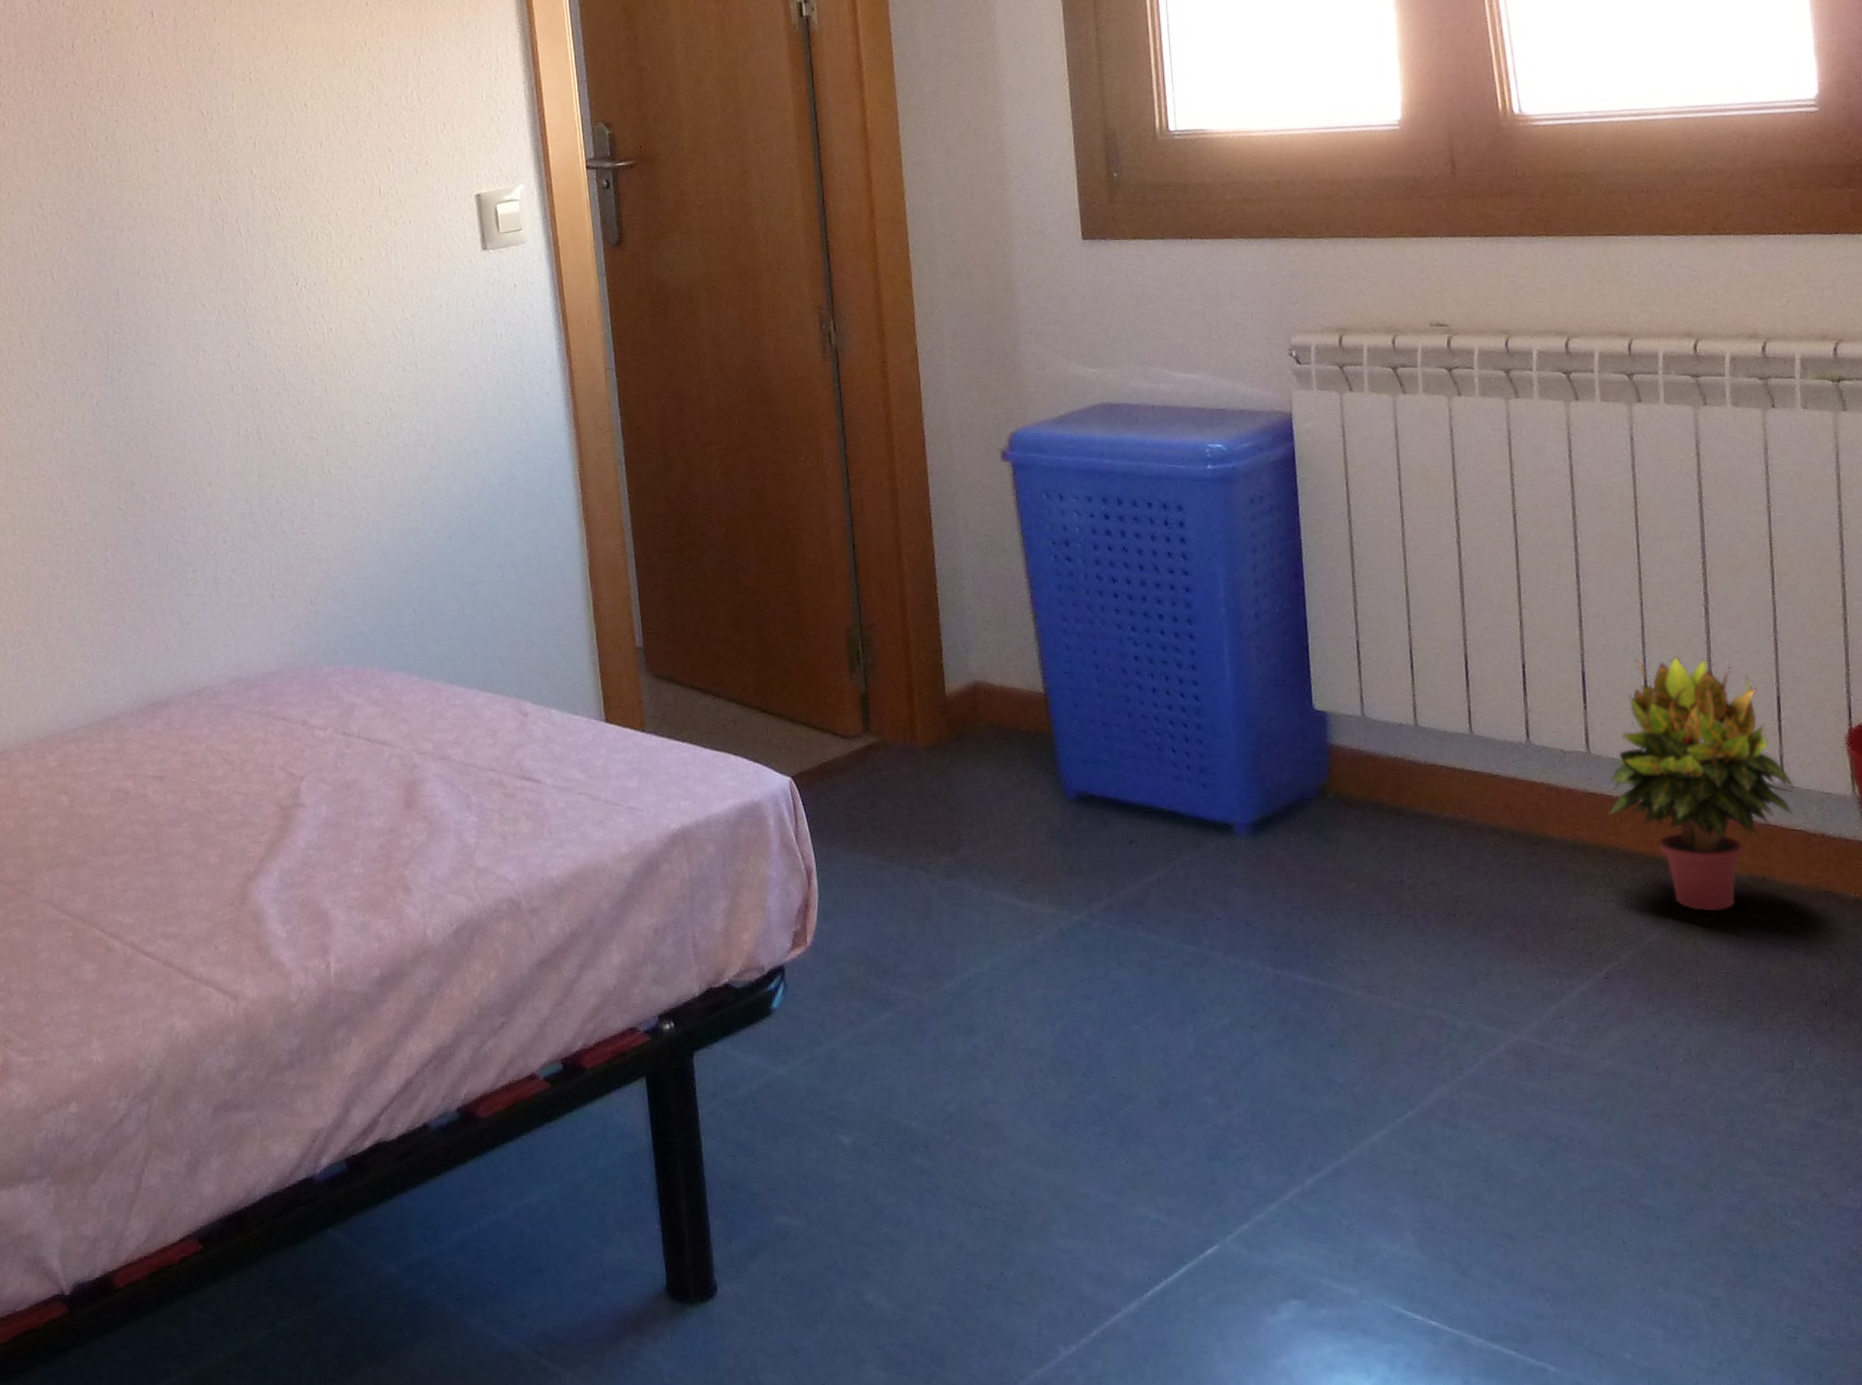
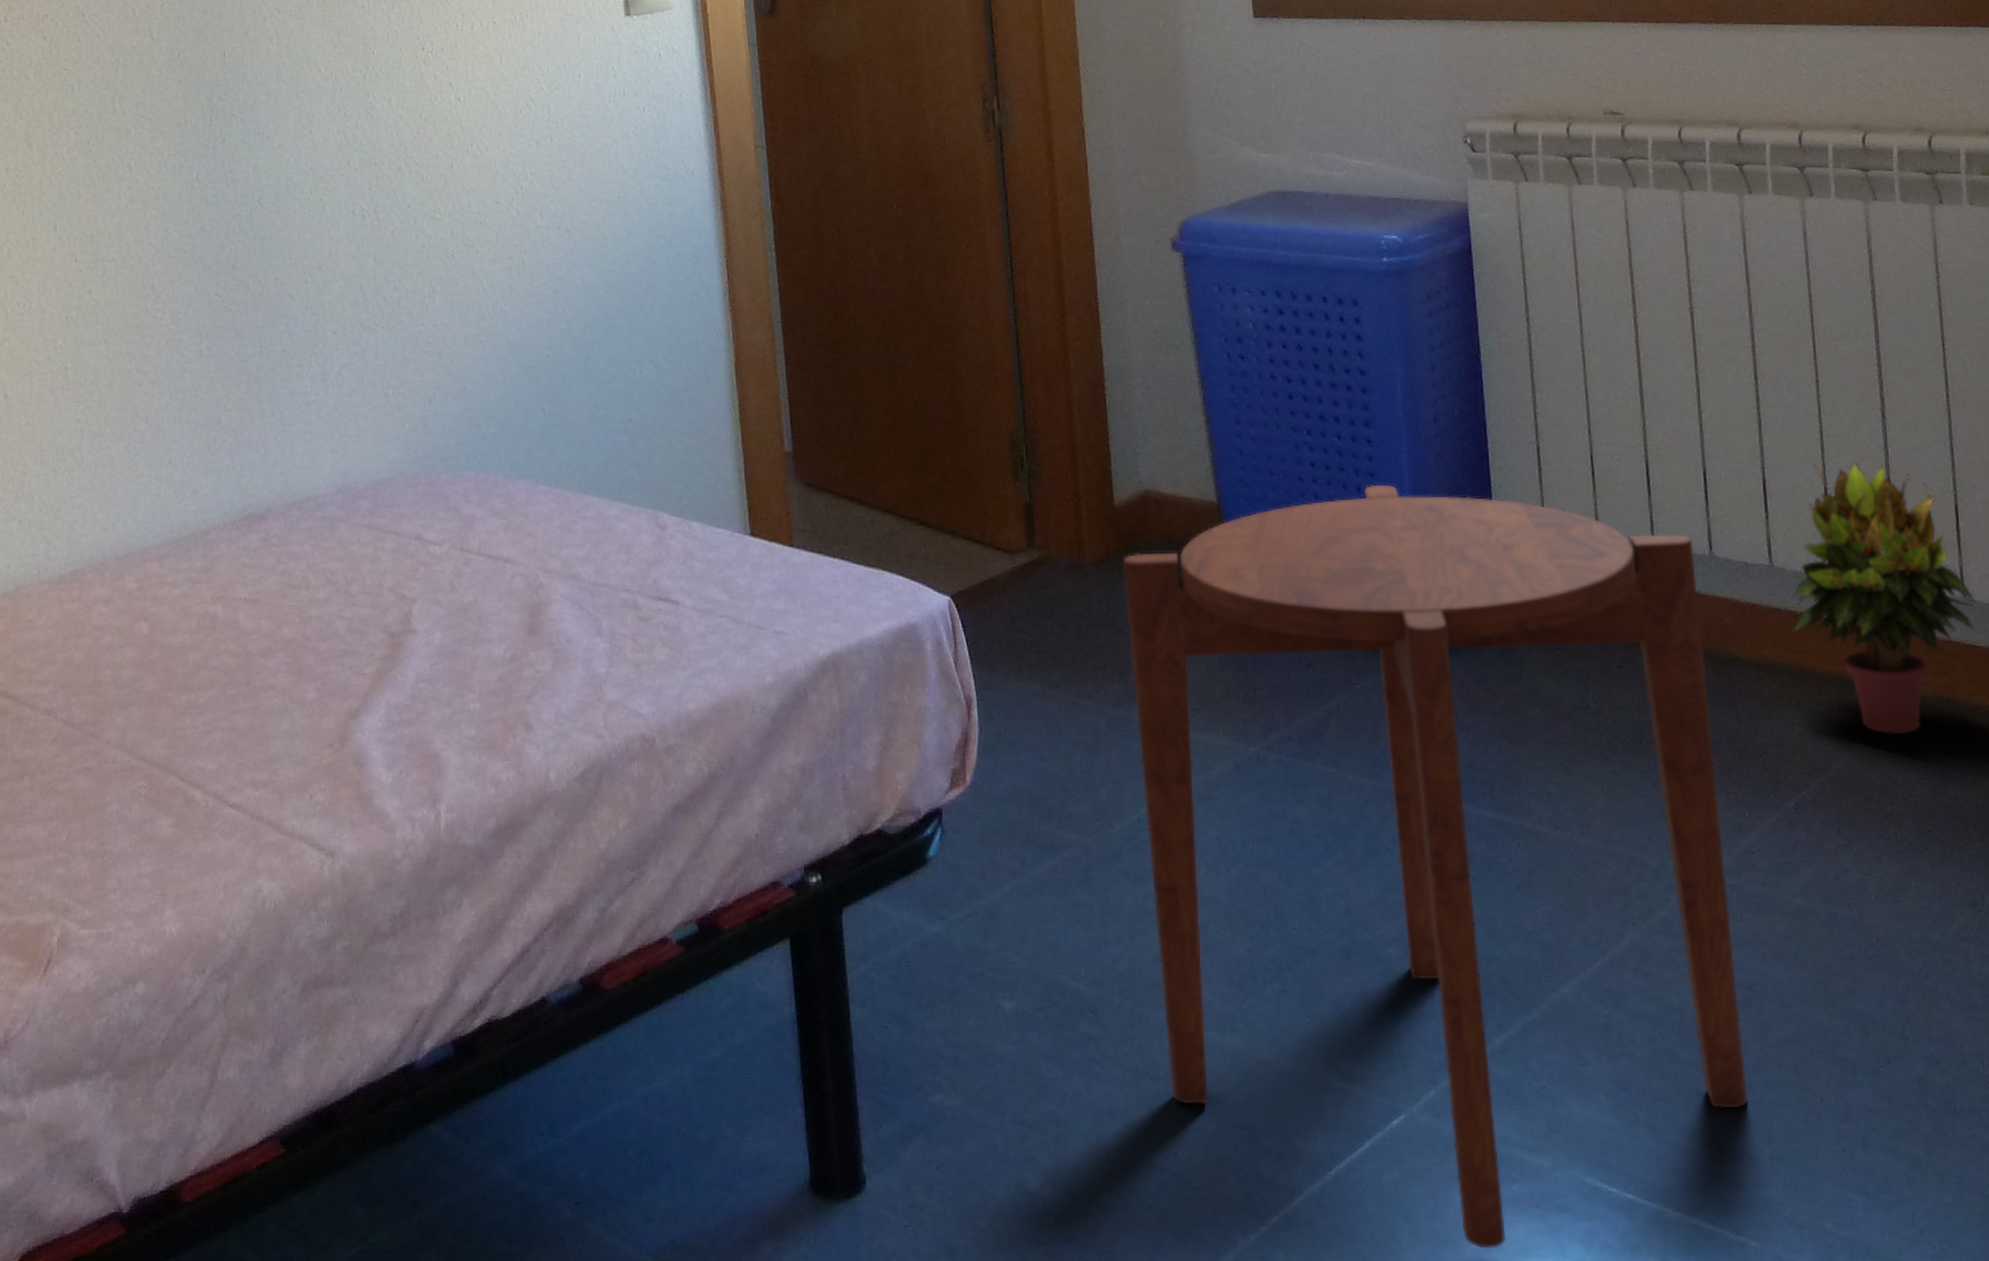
side table: none [953,676,1552,1365] -> present [1122,484,1748,1249]

